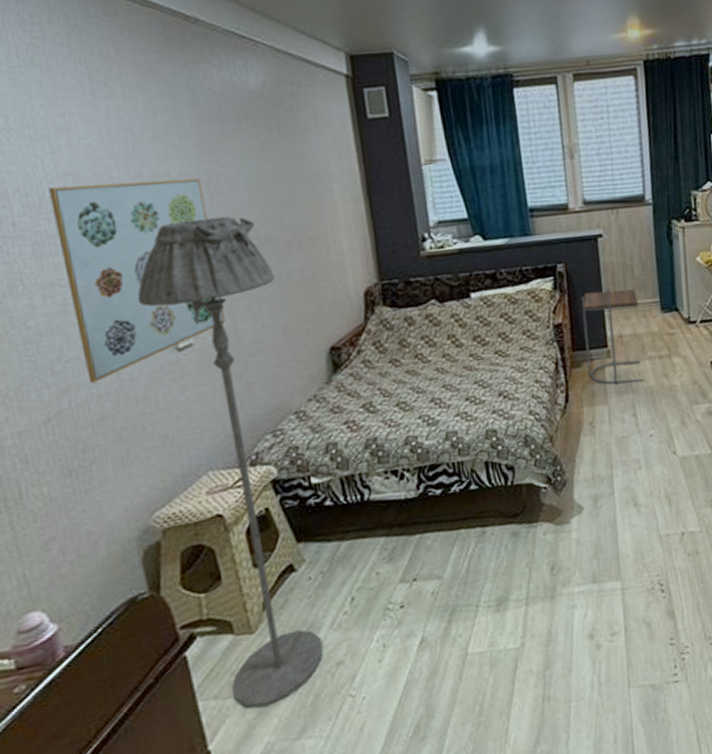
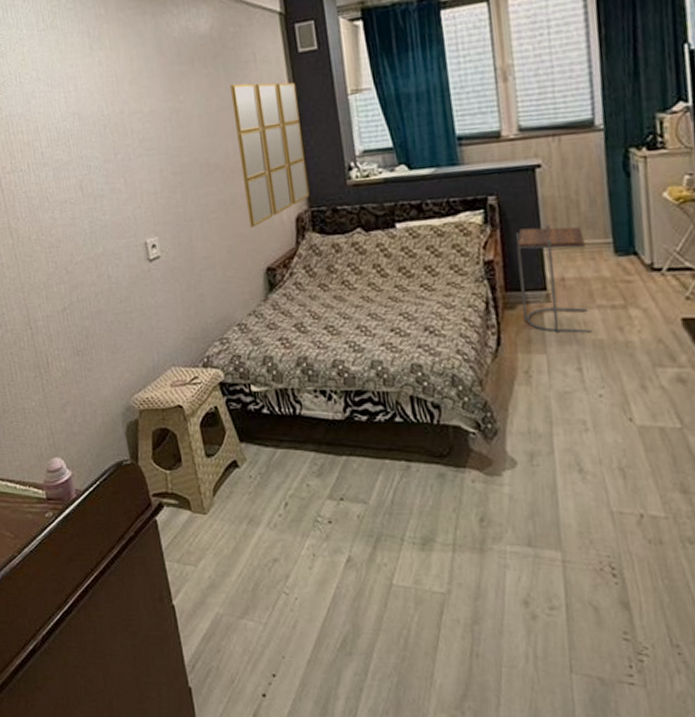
wall art: present [49,178,226,383] -> none [63,114,184,283]
floor lamp: present [137,216,324,710] -> none [121,146,262,582]
home mirror: none [286,147,380,305] -> present [230,82,310,228]

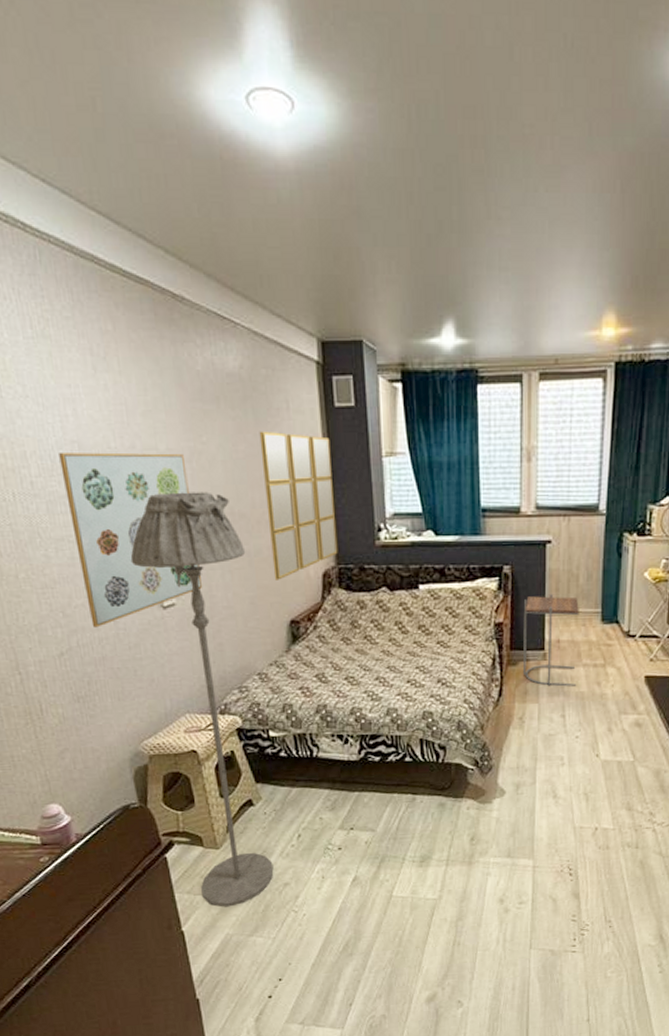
wall art: none [63,114,184,283] -> present [59,452,203,628]
floor lamp: none [121,146,262,582] -> present [130,492,274,907]

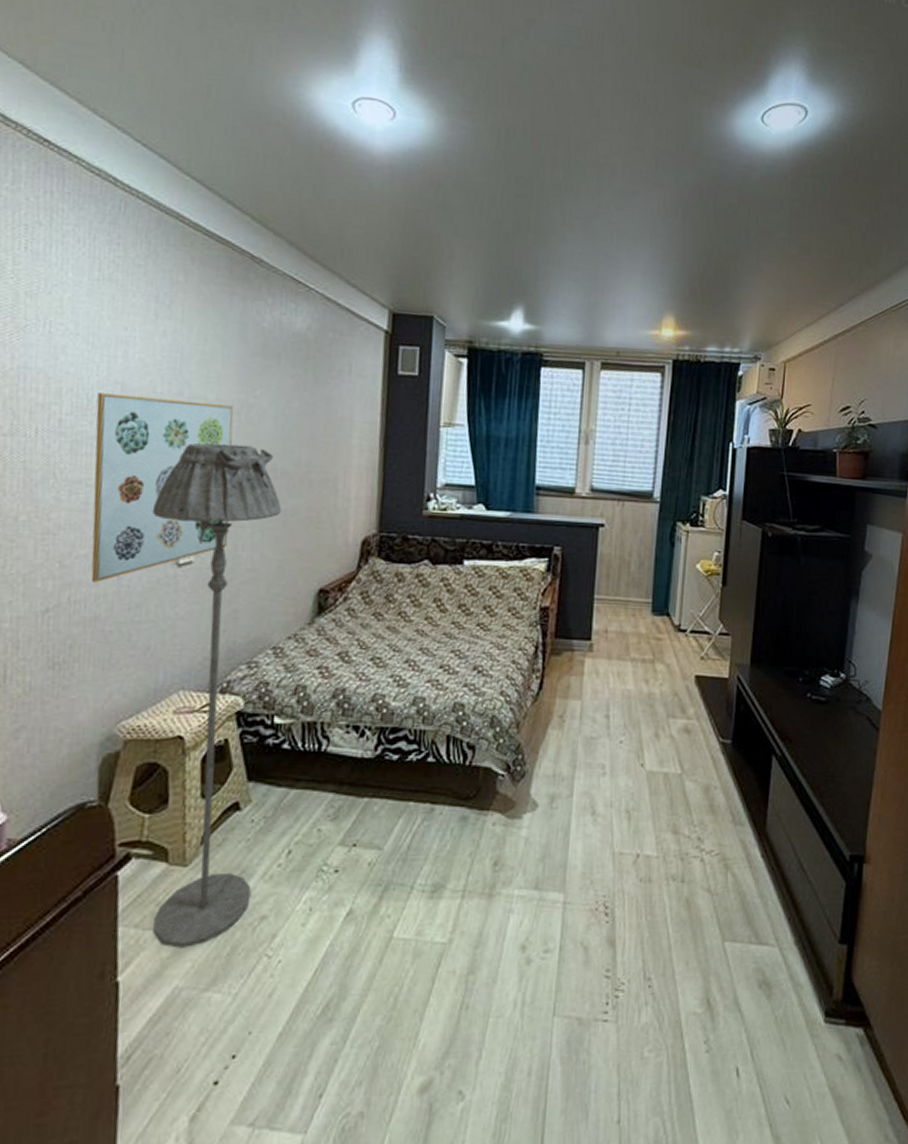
home mirror: present [259,431,338,580] -> none [308,390,389,544]
side table: present [522,594,579,687] -> none [566,580,630,683]

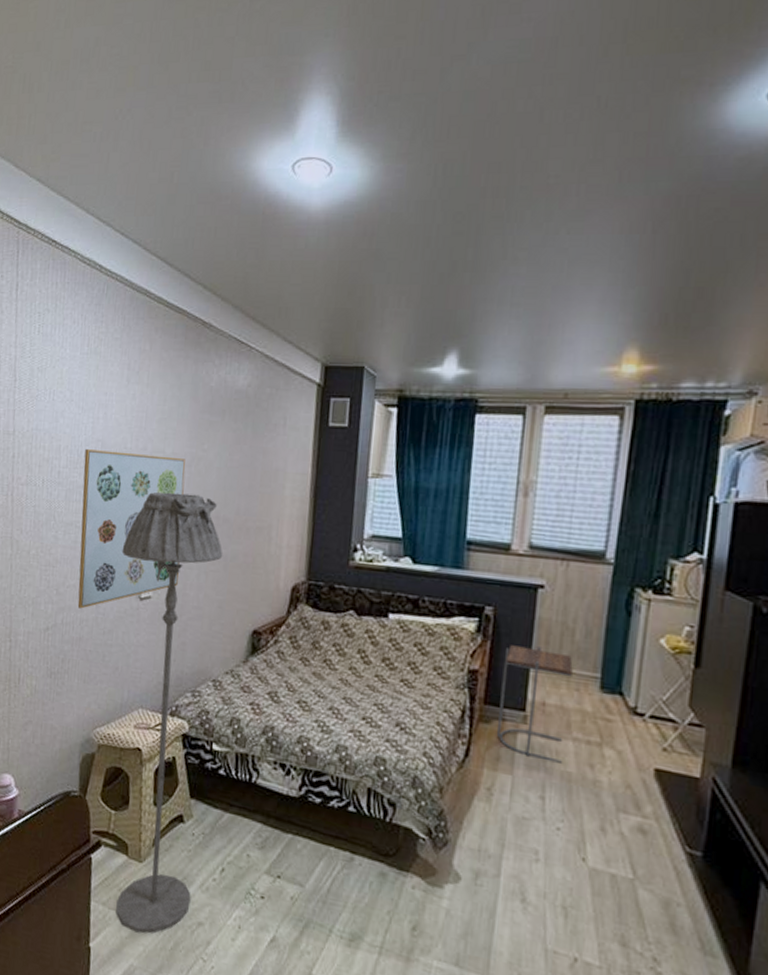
side table: none [566,580,630,683] -> present [496,645,573,763]

